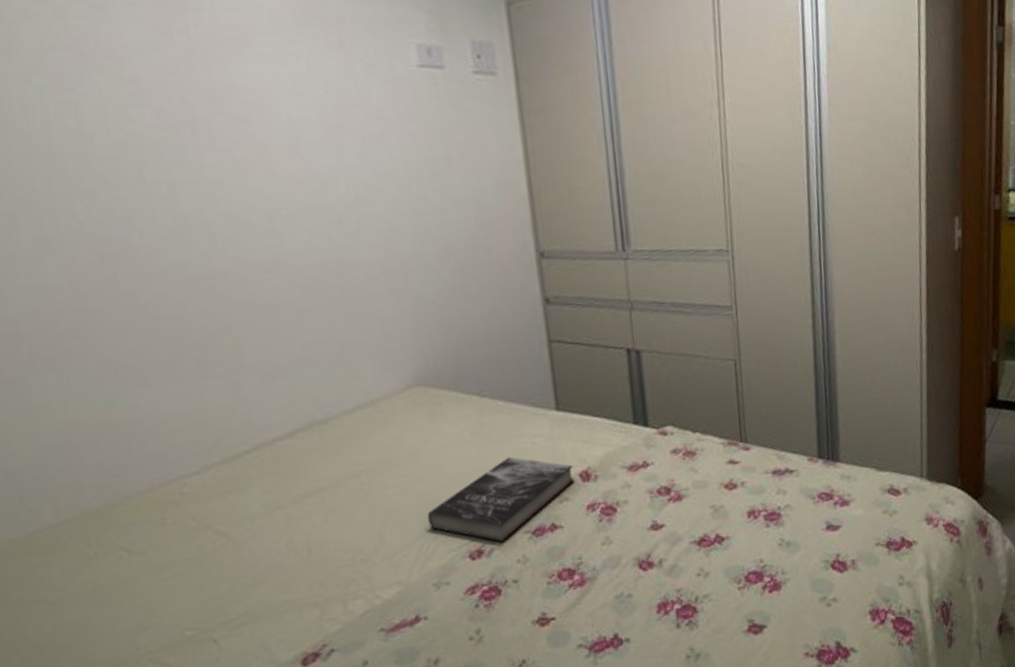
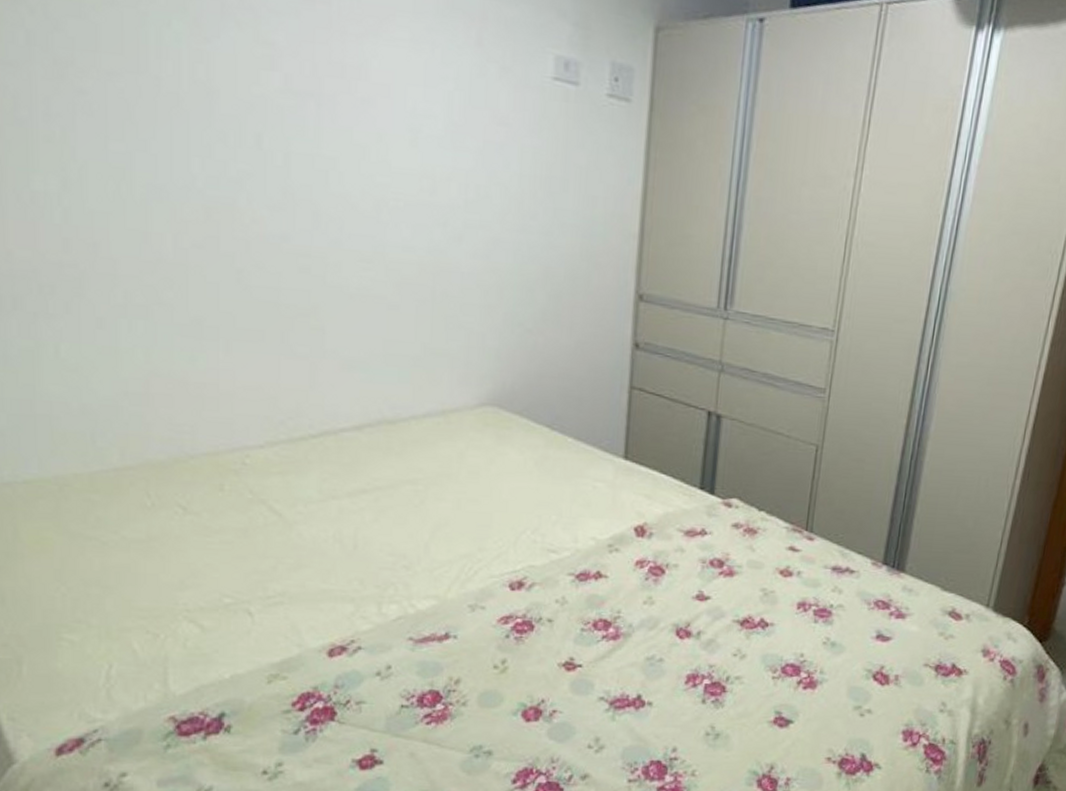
book: present [427,456,575,542] -> none [475,495,630,579]

